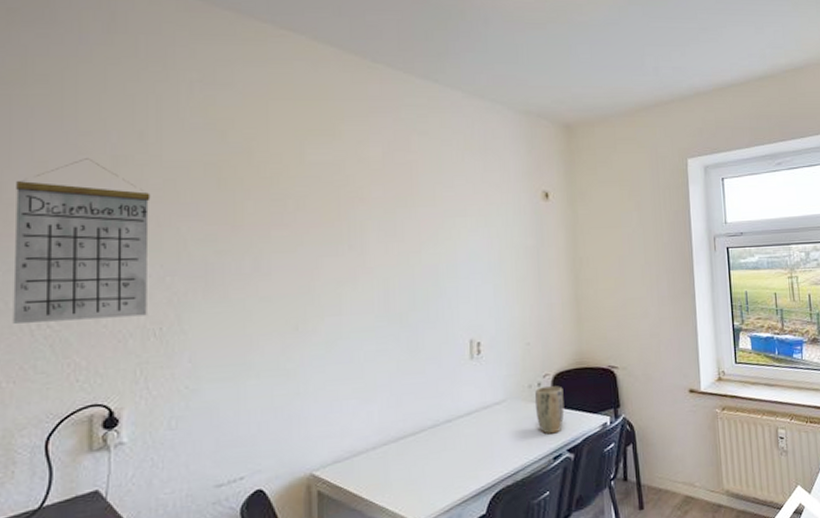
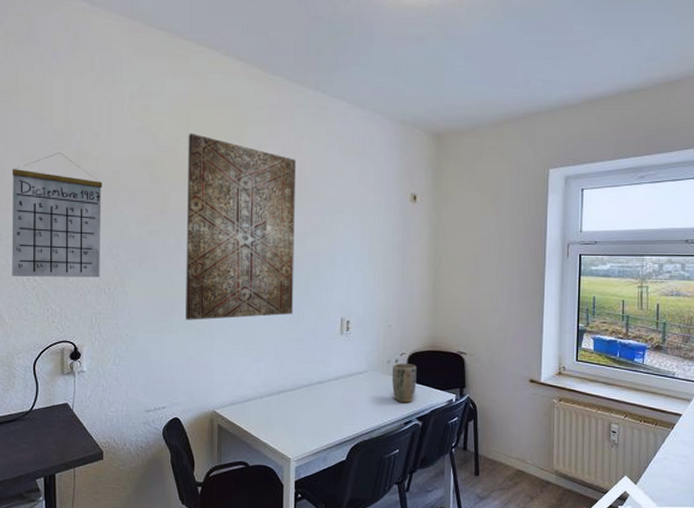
wall art: none [267,130,411,361] -> present [186,133,297,320]

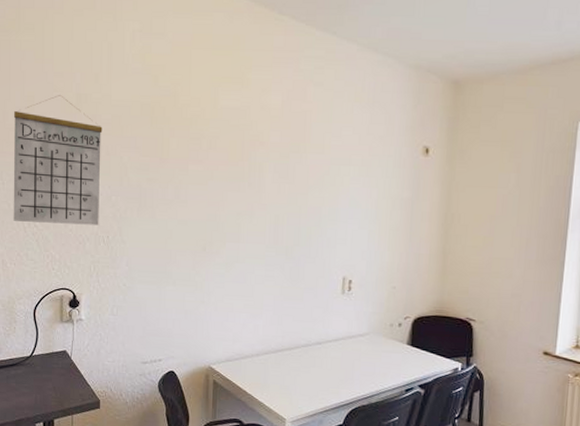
wall art: present [186,133,297,320] -> none [183,76,302,273]
plant pot: present [391,363,417,403] -> none [394,327,421,370]

